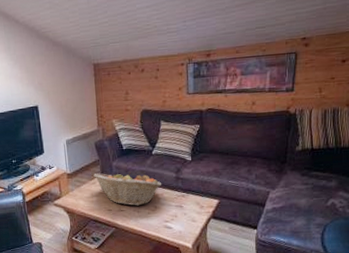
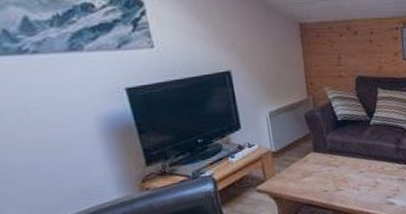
fruit basket: present [94,172,162,206] -> none [305,146,382,184]

